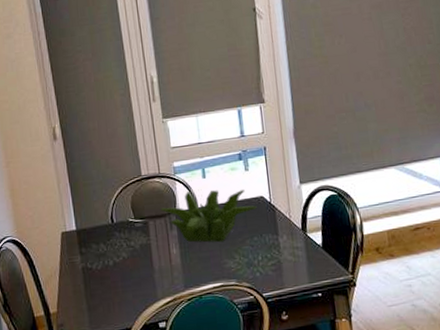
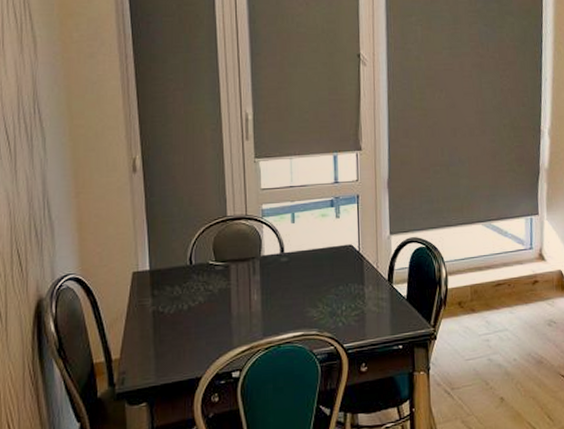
plant: present [160,190,257,243] -> none [243,236,345,290]

